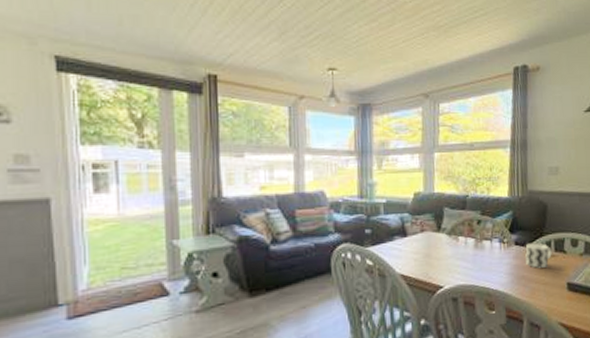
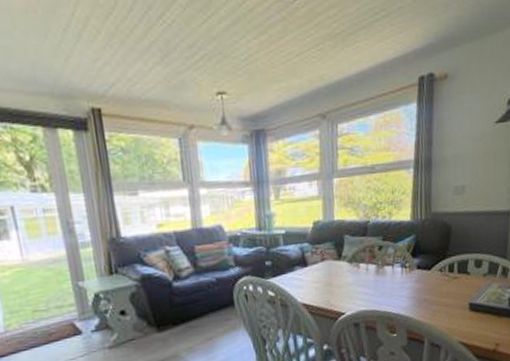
cup: present [525,243,552,268] -> none [427,265,455,291]

